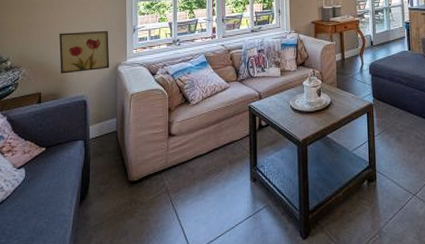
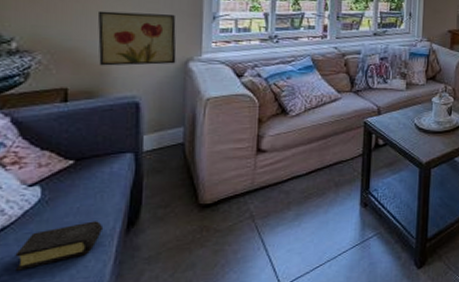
book: none [9,195,65,235] -> present [15,221,104,271]

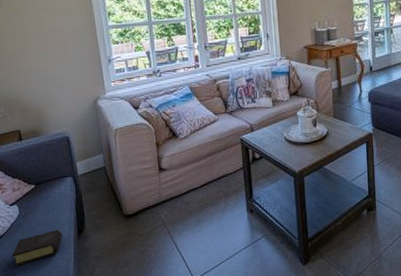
wall art: present [97,10,177,66] -> none [28,63,89,110]

